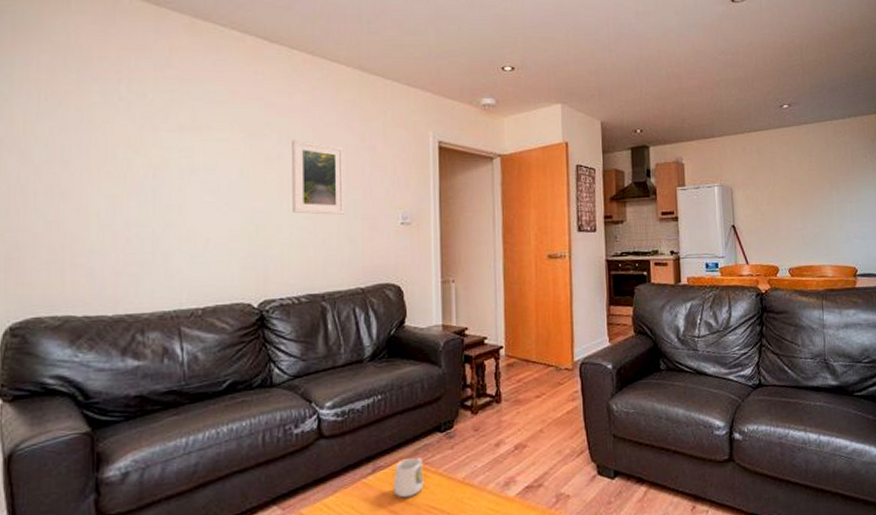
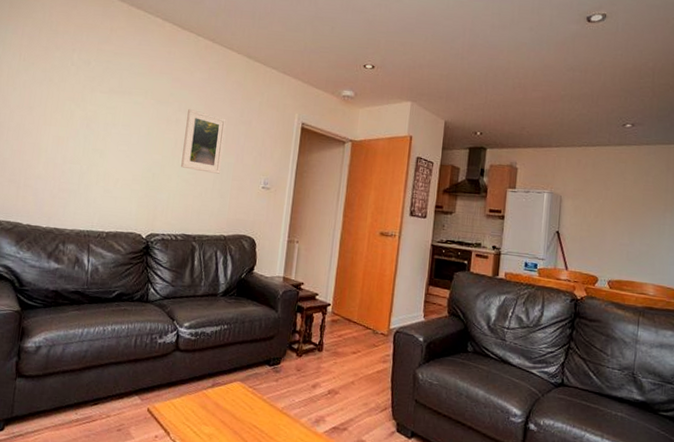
mug: present [393,457,424,498] -> none [225,381,253,414]

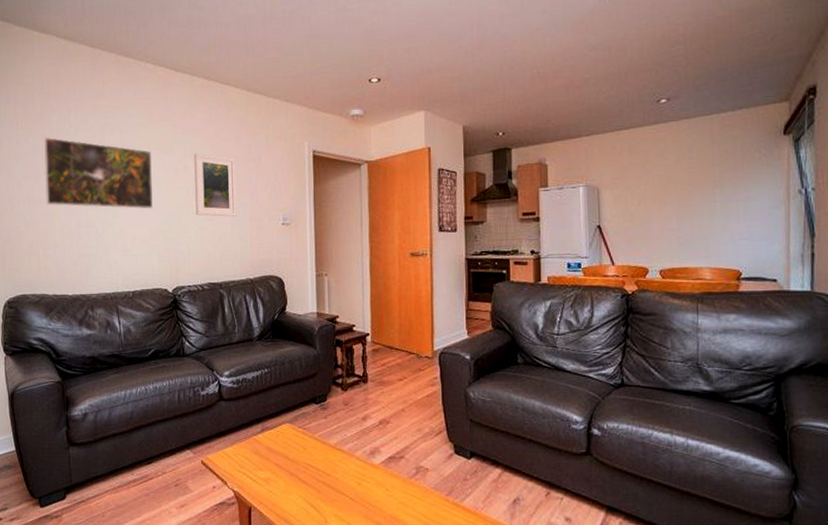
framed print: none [35,71,147,155] -> present [44,137,153,209]

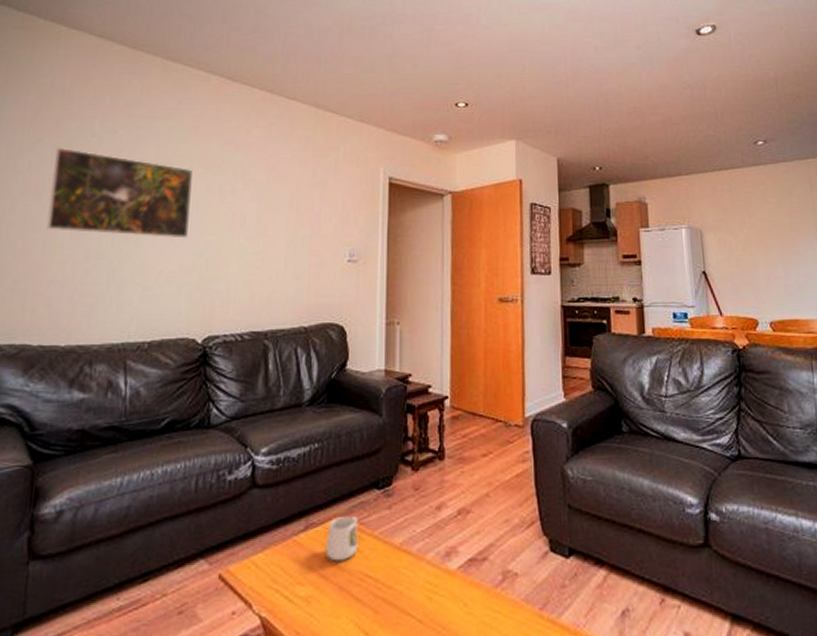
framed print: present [194,153,236,217] -> none [242,174,295,250]
mug: none [278,422,303,455] -> present [325,515,359,562]

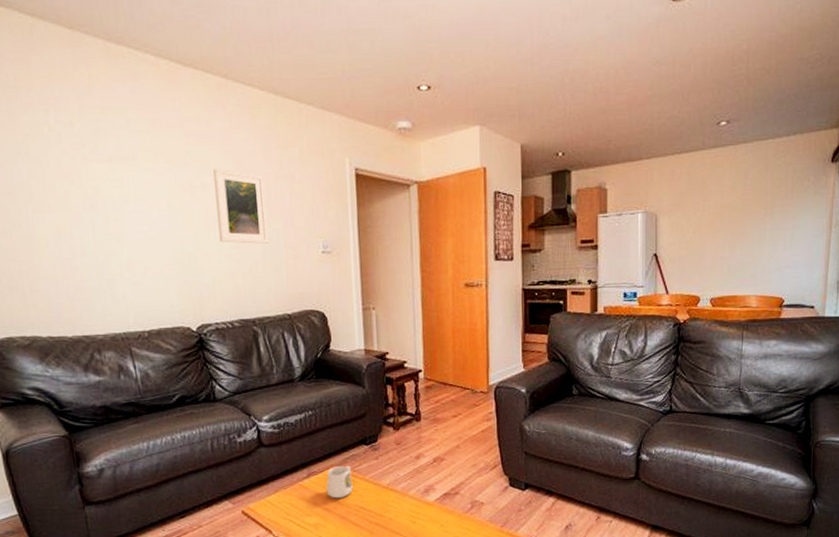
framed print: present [47,147,193,239] -> none [16,143,166,235]
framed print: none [242,174,295,250] -> present [213,168,269,244]

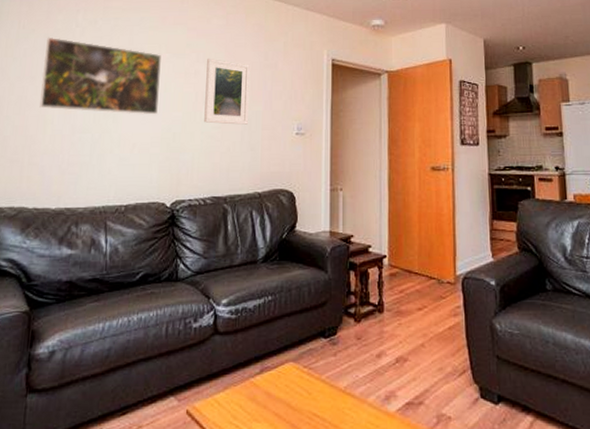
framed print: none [16,143,166,235] -> present [39,37,161,115]
mug: present [326,465,353,499] -> none [278,361,308,402]

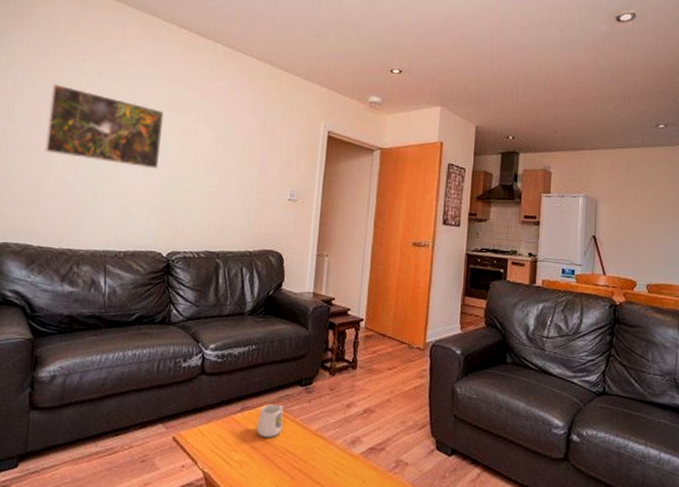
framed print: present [204,58,250,125] -> none [202,119,249,187]
mug: none [278,361,308,402] -> present [256,403,284,438]

